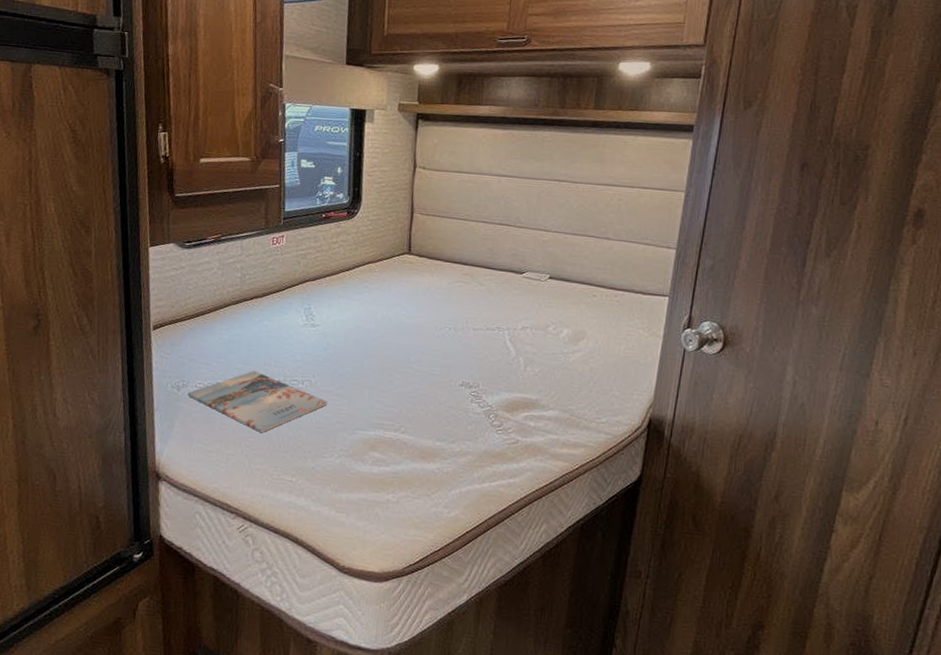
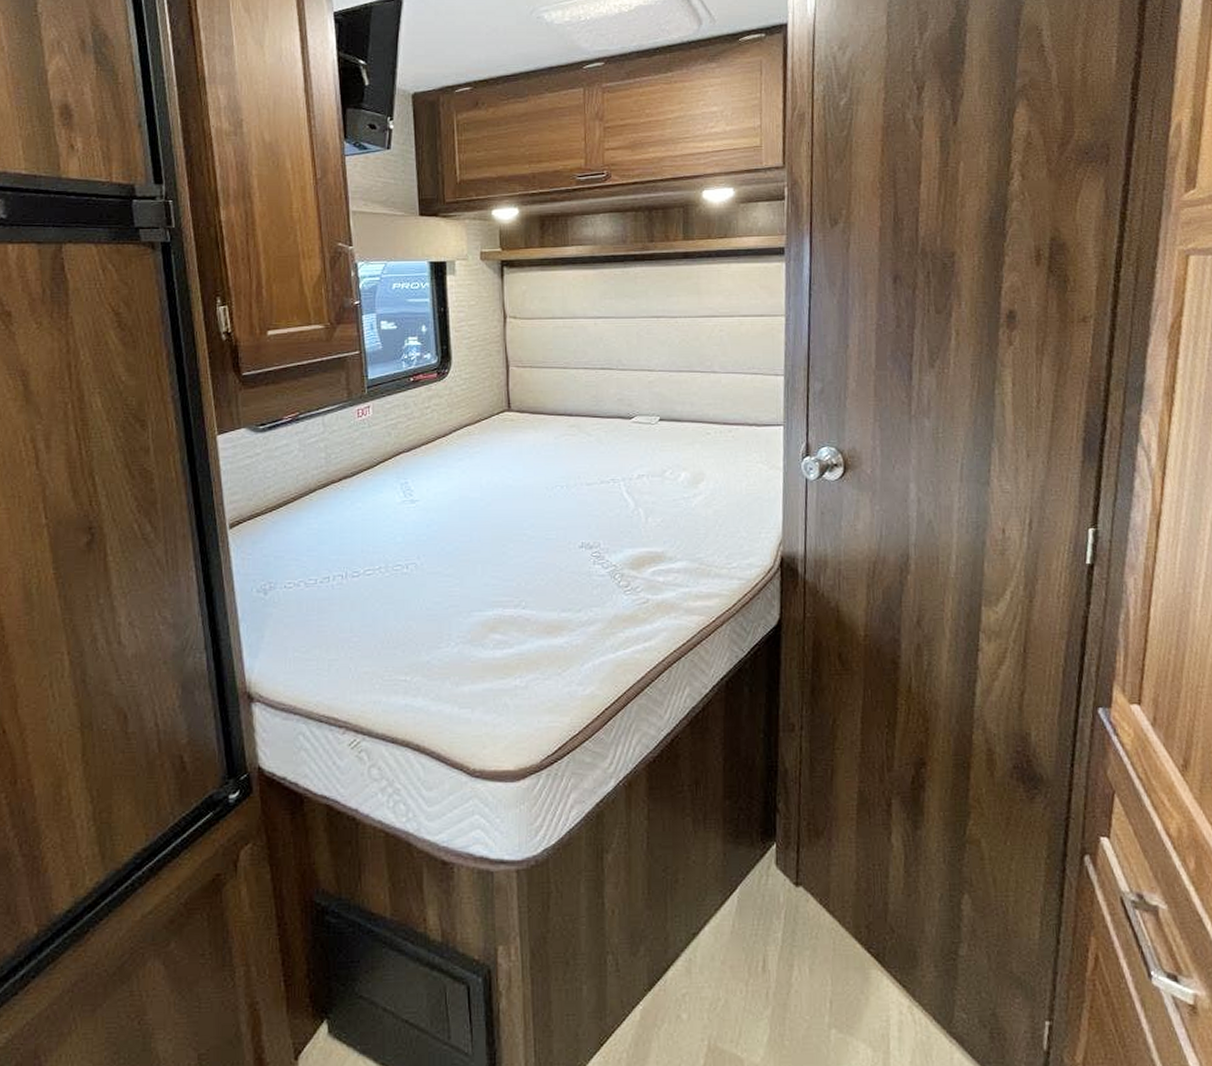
magazine: present [187,370,328,434] -> none [276,560,437,631]

